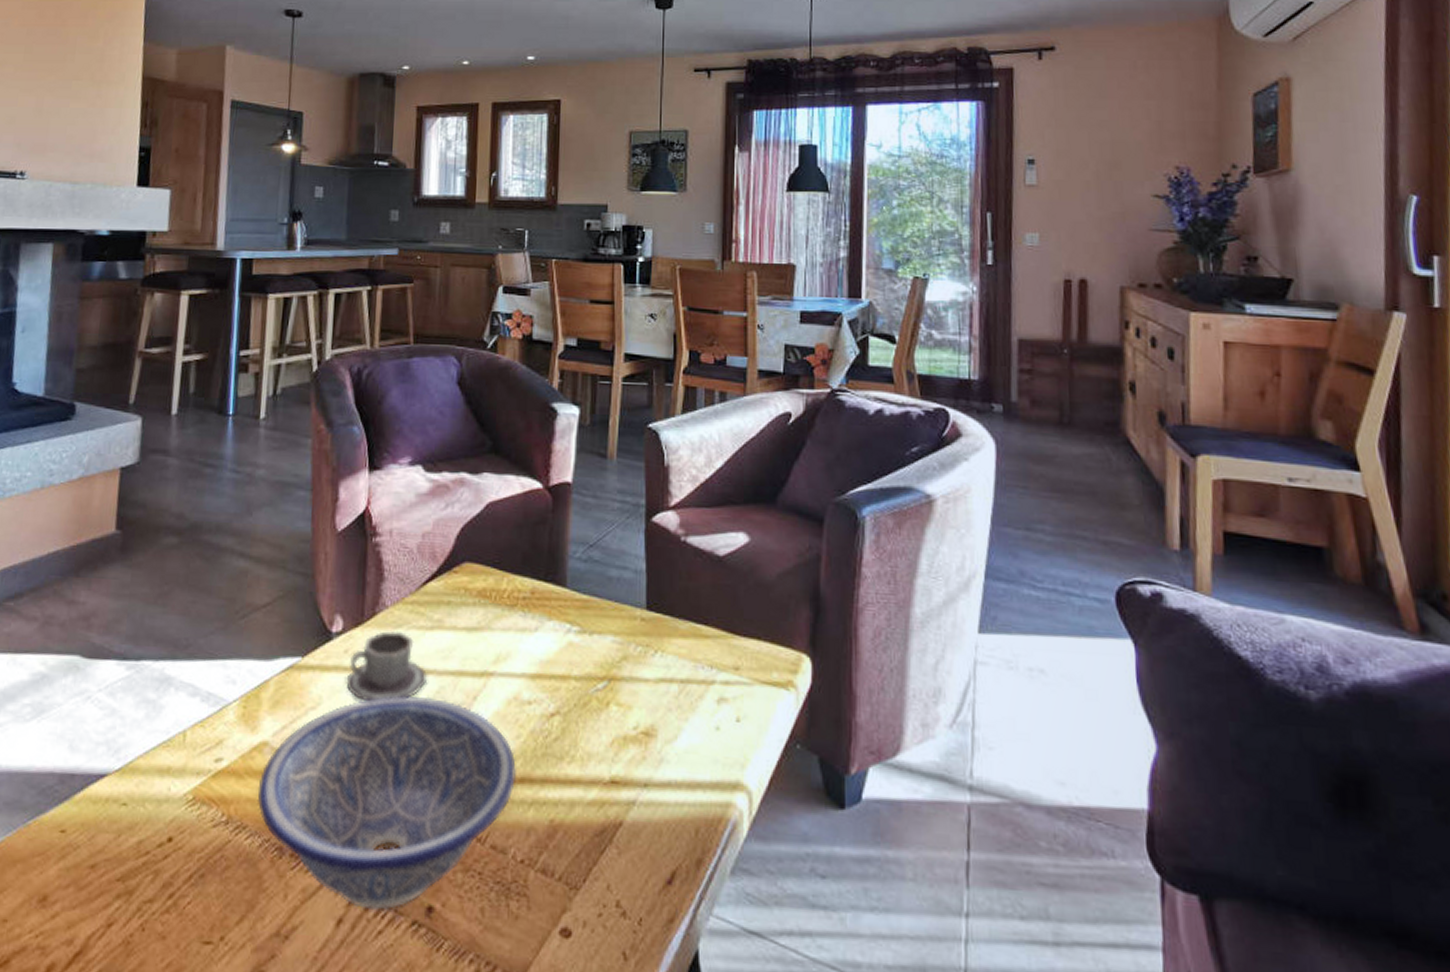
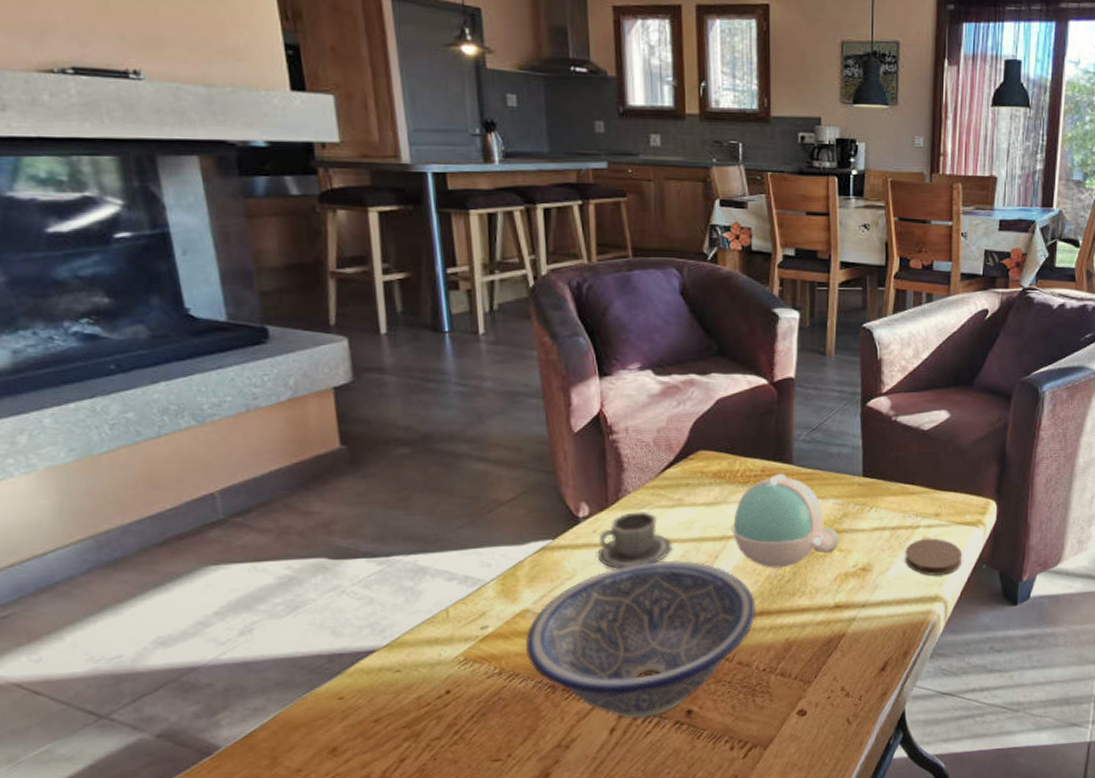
teapot: none [494,597,618,721] -> present [732,473,840,568]
coaster: none [697,699,770,753] -> present [905,538,963,575]

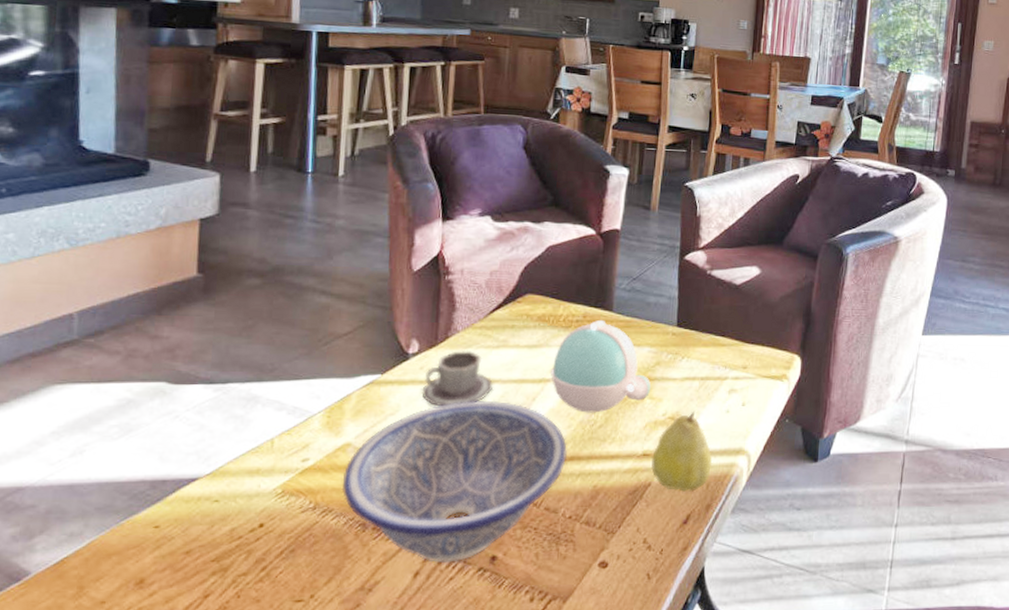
fruit: none [843,562,908,640] -> present [651,412,713,492]
coaster: present [905,538,963,575] -> none [712,390,767,428]

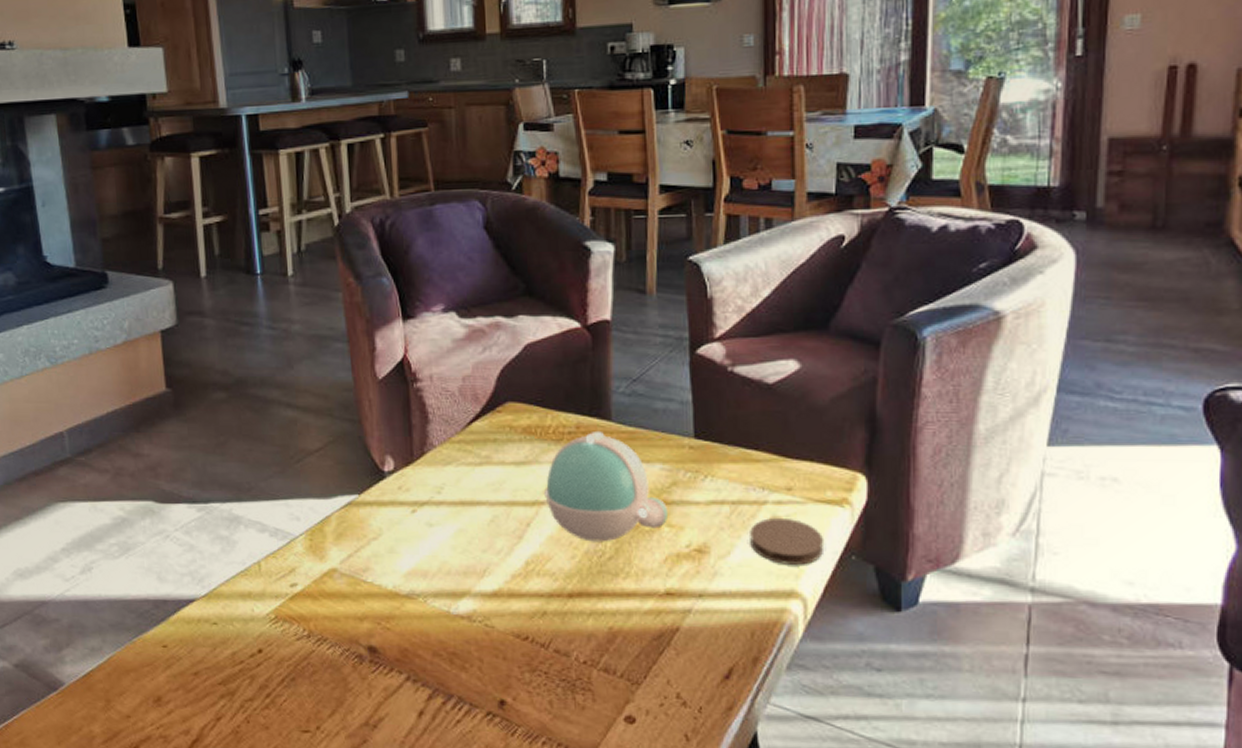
decorative bowl: present [341,400,567,563] -> none [332,525,573,704]
cup: present [421,350,494,407] -> none [403,467,481,532]
fruit: present [651,412,713,492] -> none [676,543,757,641]
coaster: none [712,390,767,428] -> present [750,517,825,565]

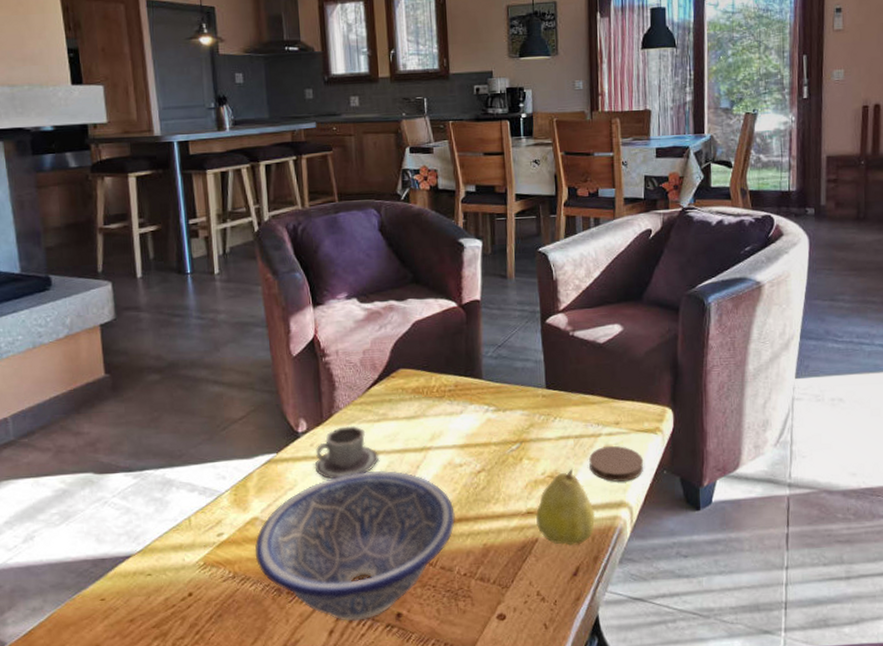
decorative bowl: none [332,525,573,704] -> present [254,470,455,621]
cup: none [403,467,481,532] -> present [315,425,380,480]
teapot: present [544,430,669,542] -> none [431,387,528,477]
fruit: none [676,543,757,641] -> present [535,469,596,546]

